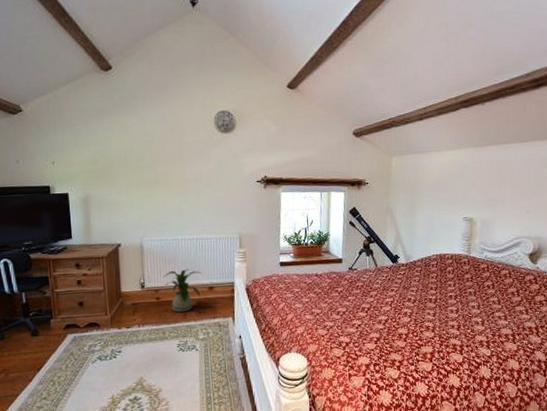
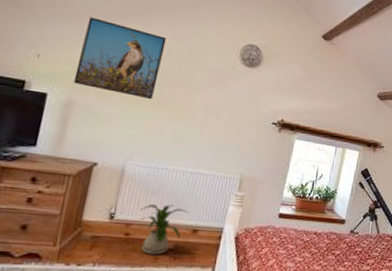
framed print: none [82,119,150,182] -> present [73,17,167,100]

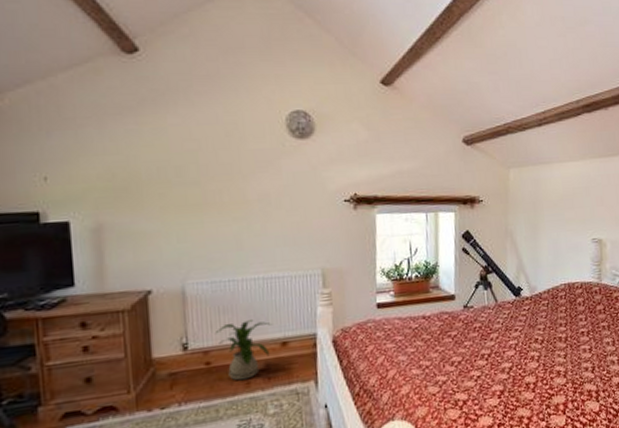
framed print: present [73,17,167,100] -> none [92,118,196,204]

